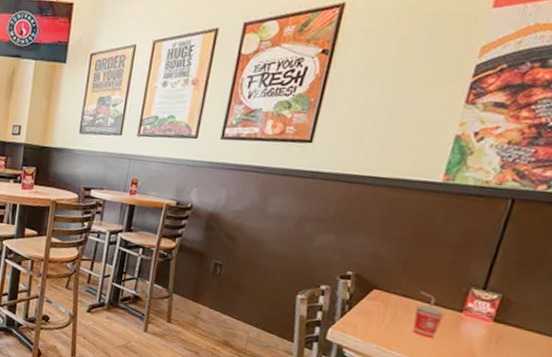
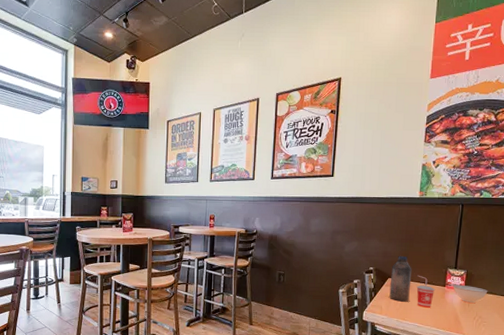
water bottle: none [370,260,413,325] -> present [389,255,412,302]
bowl: none [474,311,534,343] -> present [453,284,488,304]

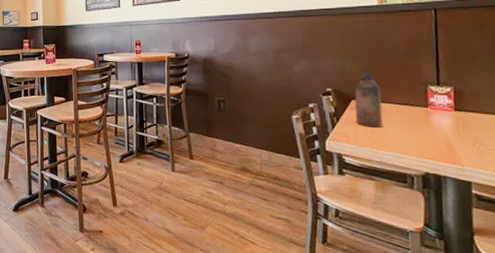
beverage cup: present [416,275,436,308] -> none [388,95,416,134]
bowl: present [453,284,488,304] -> none [438,104,488,127]

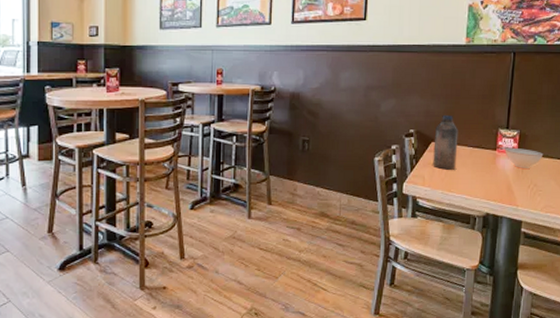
bowl: none [438,104,488,127] -> present [505,147,544,170]

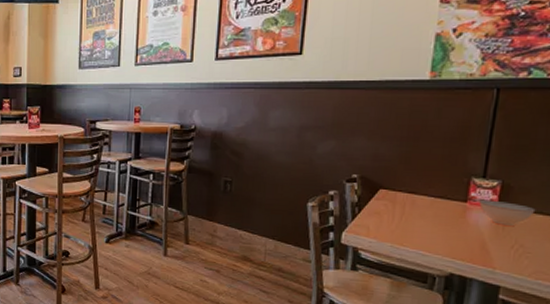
water bottle: present [433,114,459,170] -> none [380,159,416,222]

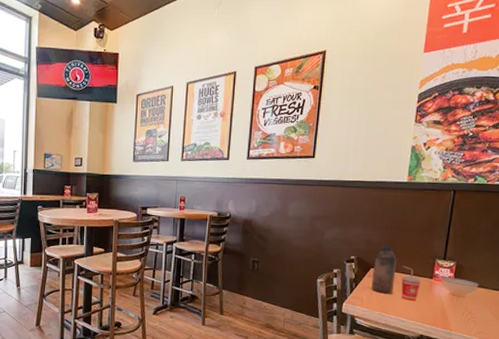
water bottle: none [380,159,416,222] -> present [371,244,397,294]
beverage cup: none [422,185,452,230] -> present [401,265,422,301]

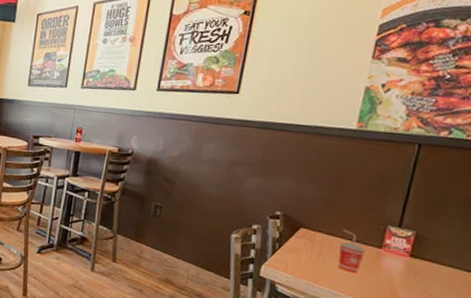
water bottle: present [371,244,397,294] -> none [299,201,336,261]
bowl: present [441,276,479,298] -> none [393,247,446,277]

